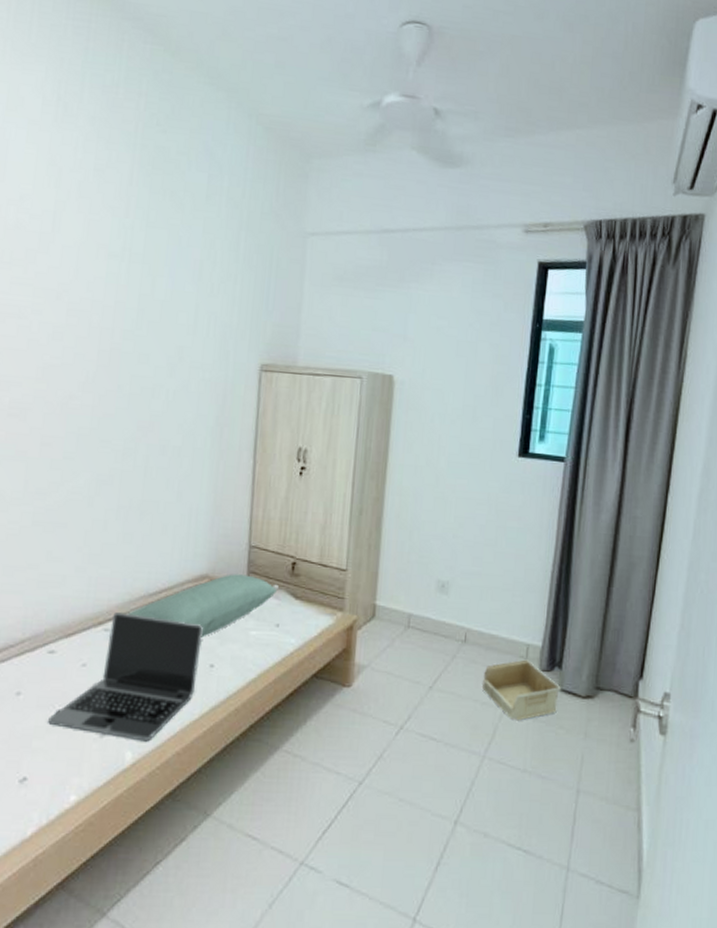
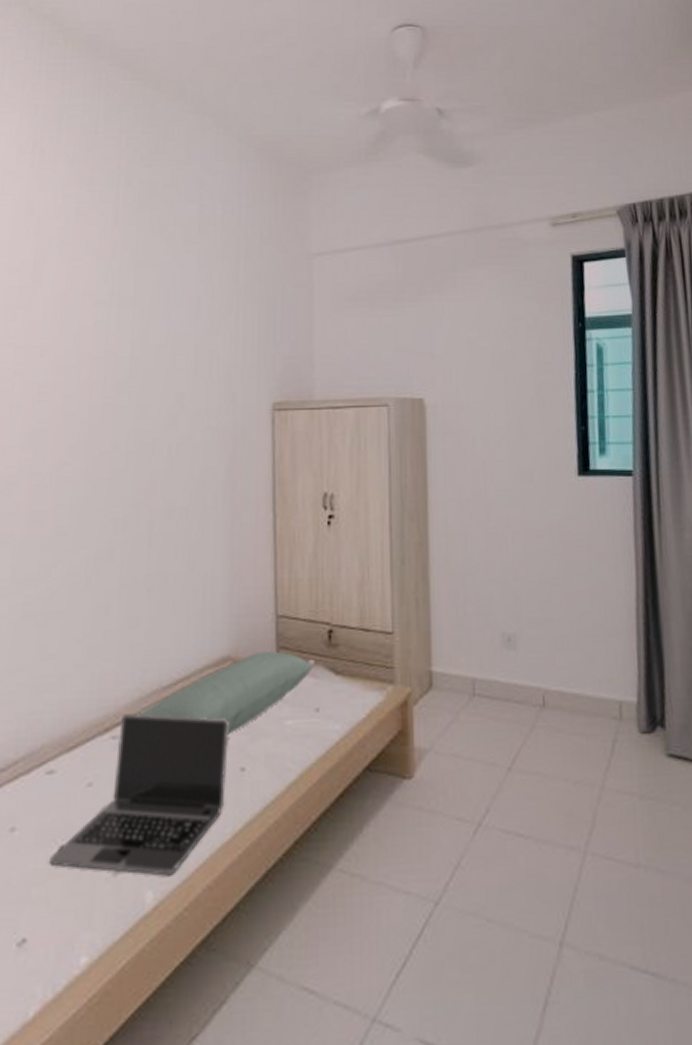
storage bin: present [482,659,561,721] -> none [571,721,668,801]

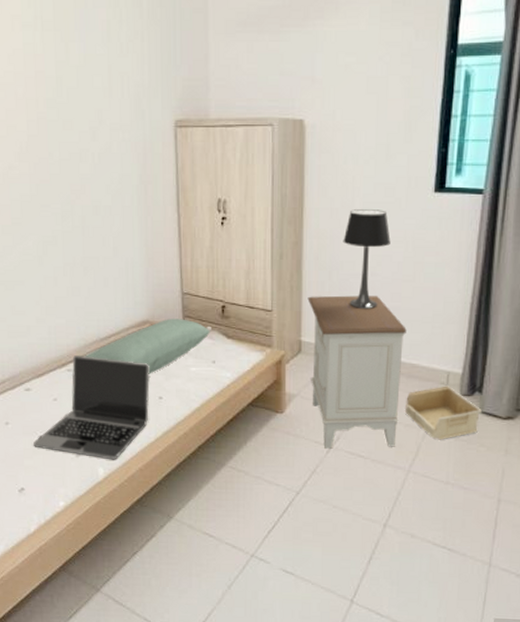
nightstand: none [437,605,565,828] -> present [307,295,407,449]
table lamp: none [477,498,533,625] -> present [343,209,391,310]
storage bin: none [571,721,668,801] -> present [405,386,482,440]

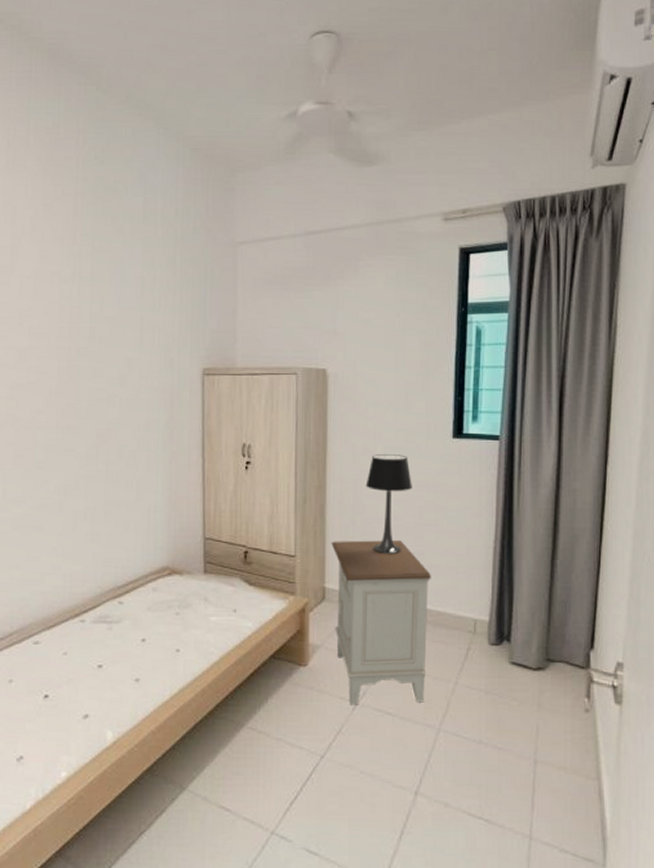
laptop: present [33,354,150,460] -> none [38,604,167,722]
pillow: present [85,318,211,374] -> none [100,565,233,625]
storage bin: present [405,386,482,440] -> none [433,634,511,694]

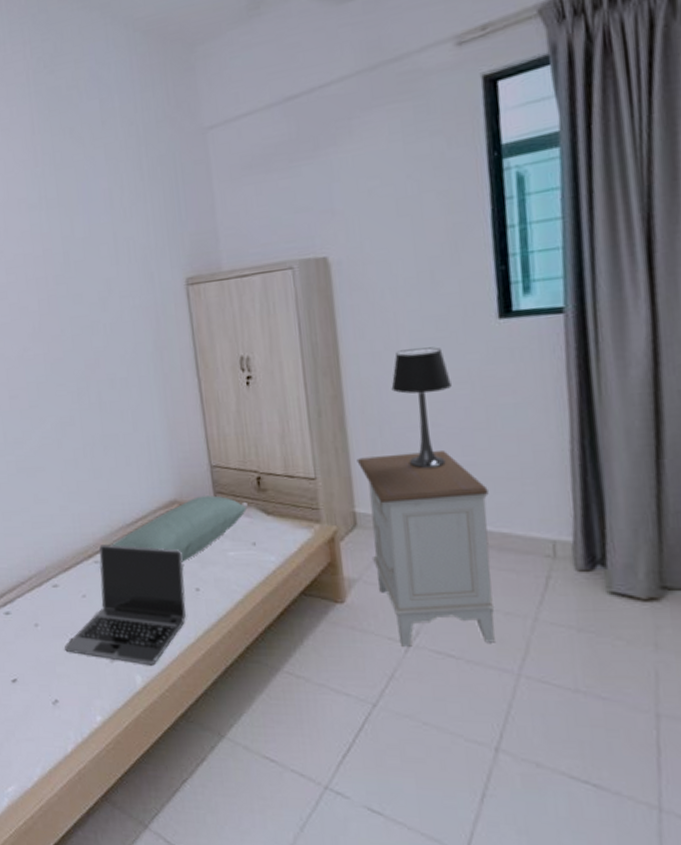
laptop: none [38,604,167,722] -> present [64,543,186,666]
pillow: none [100,565,233,625] -> present [112,495,248,562]

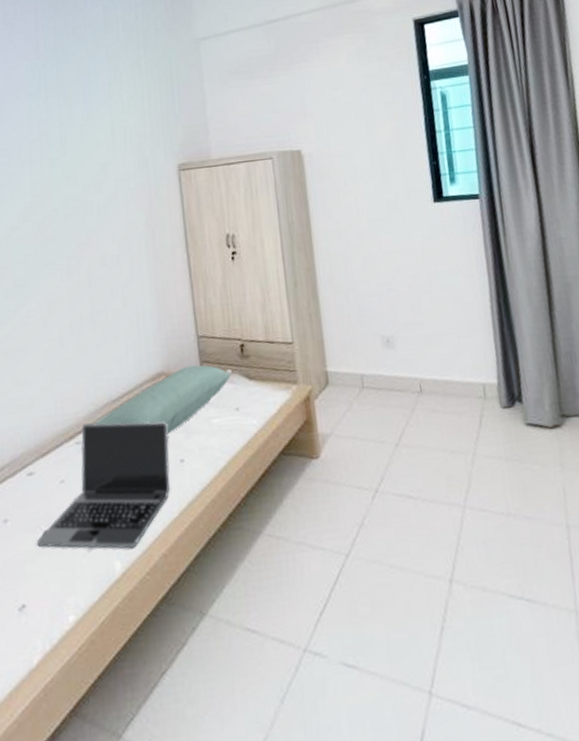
nightstand: present [357,451,495,647] -> none [327,312,445,494]
table lamp: present [391,347,452,469] -> none [354,225,401,329]

